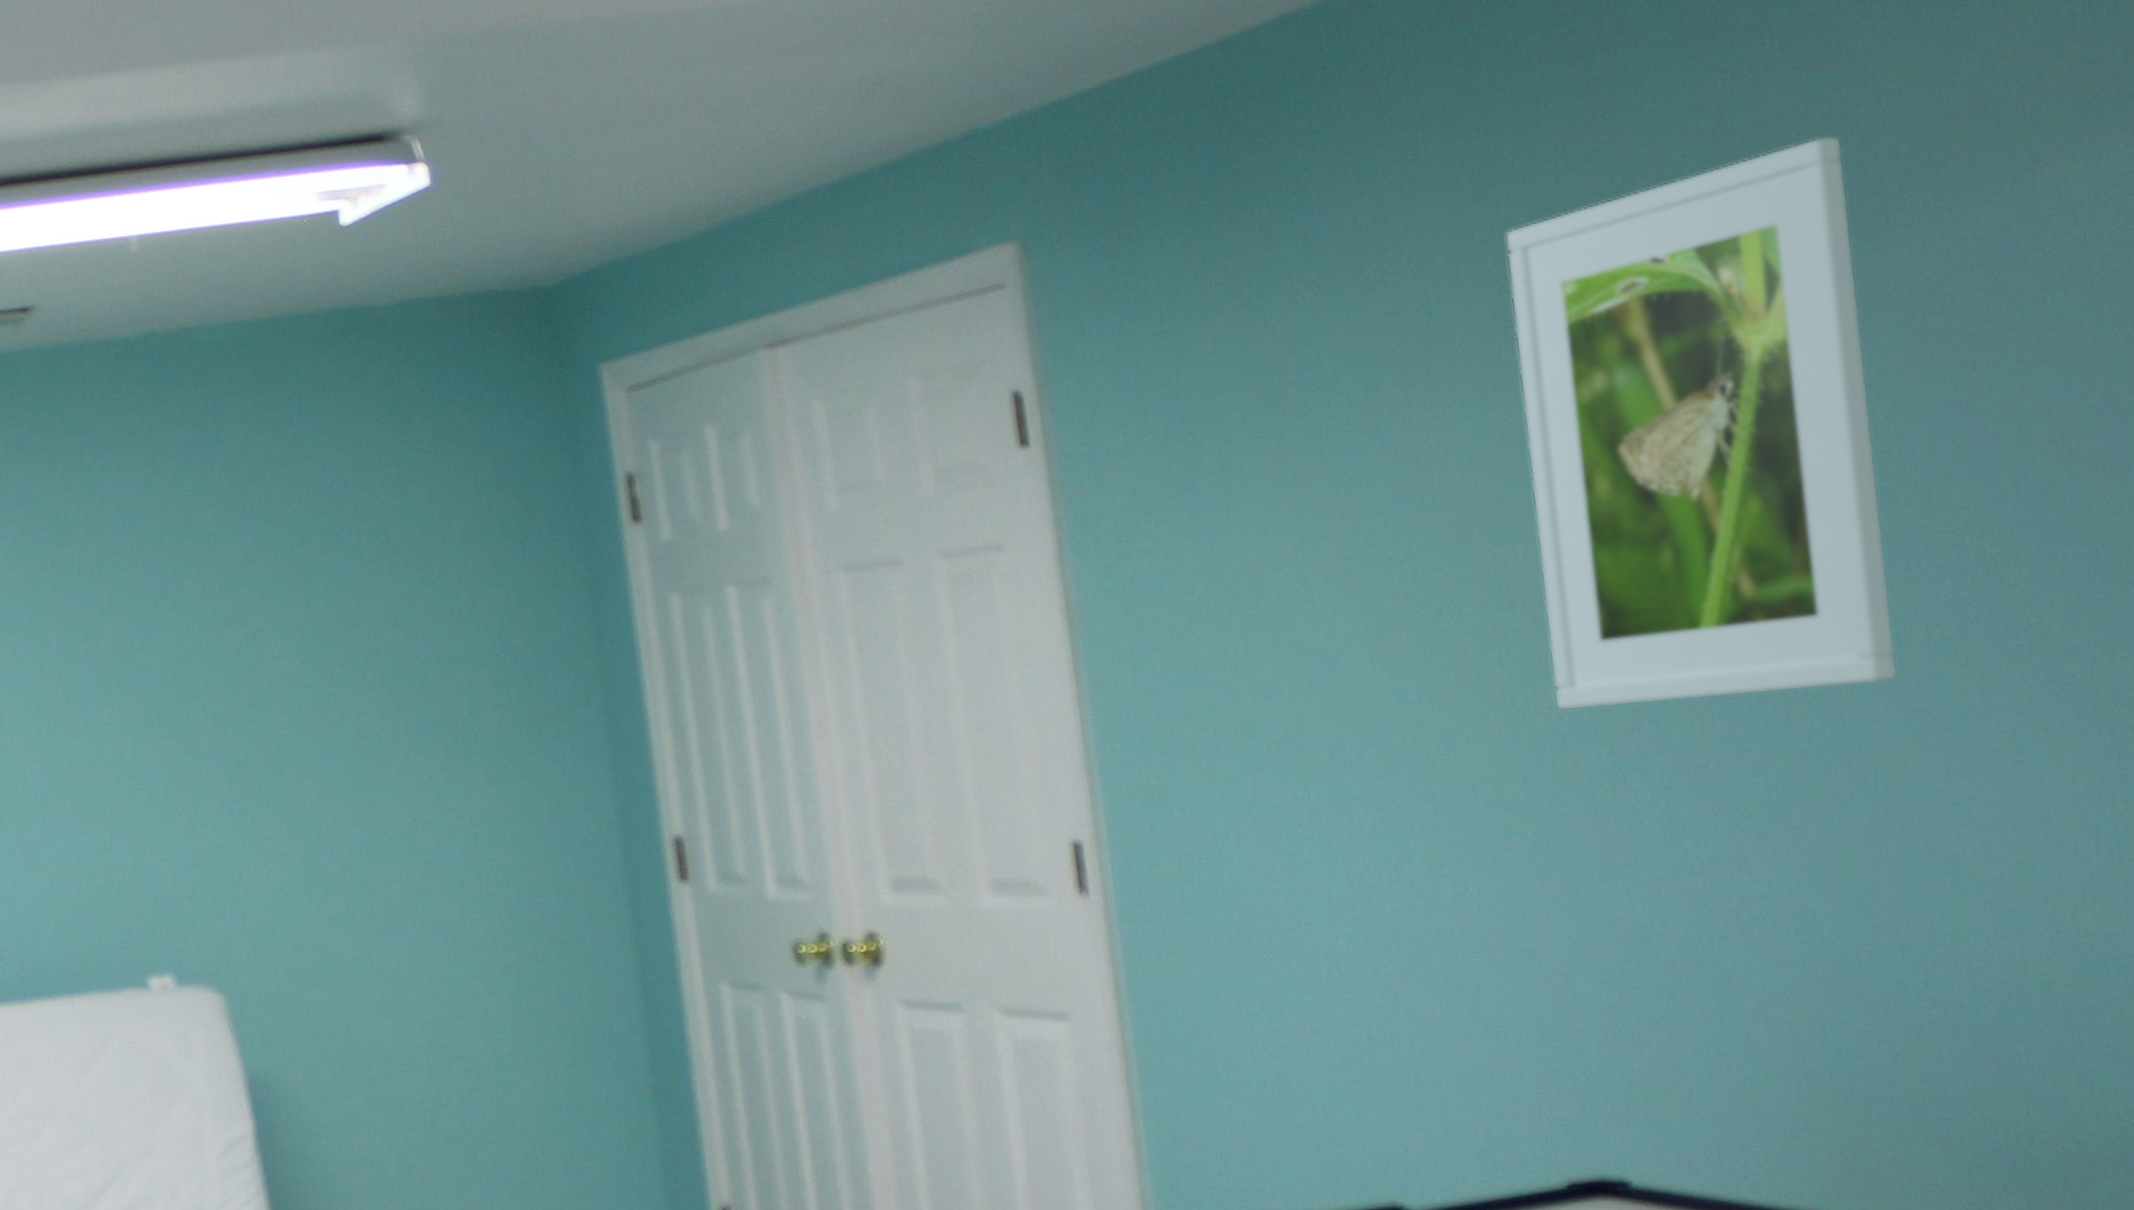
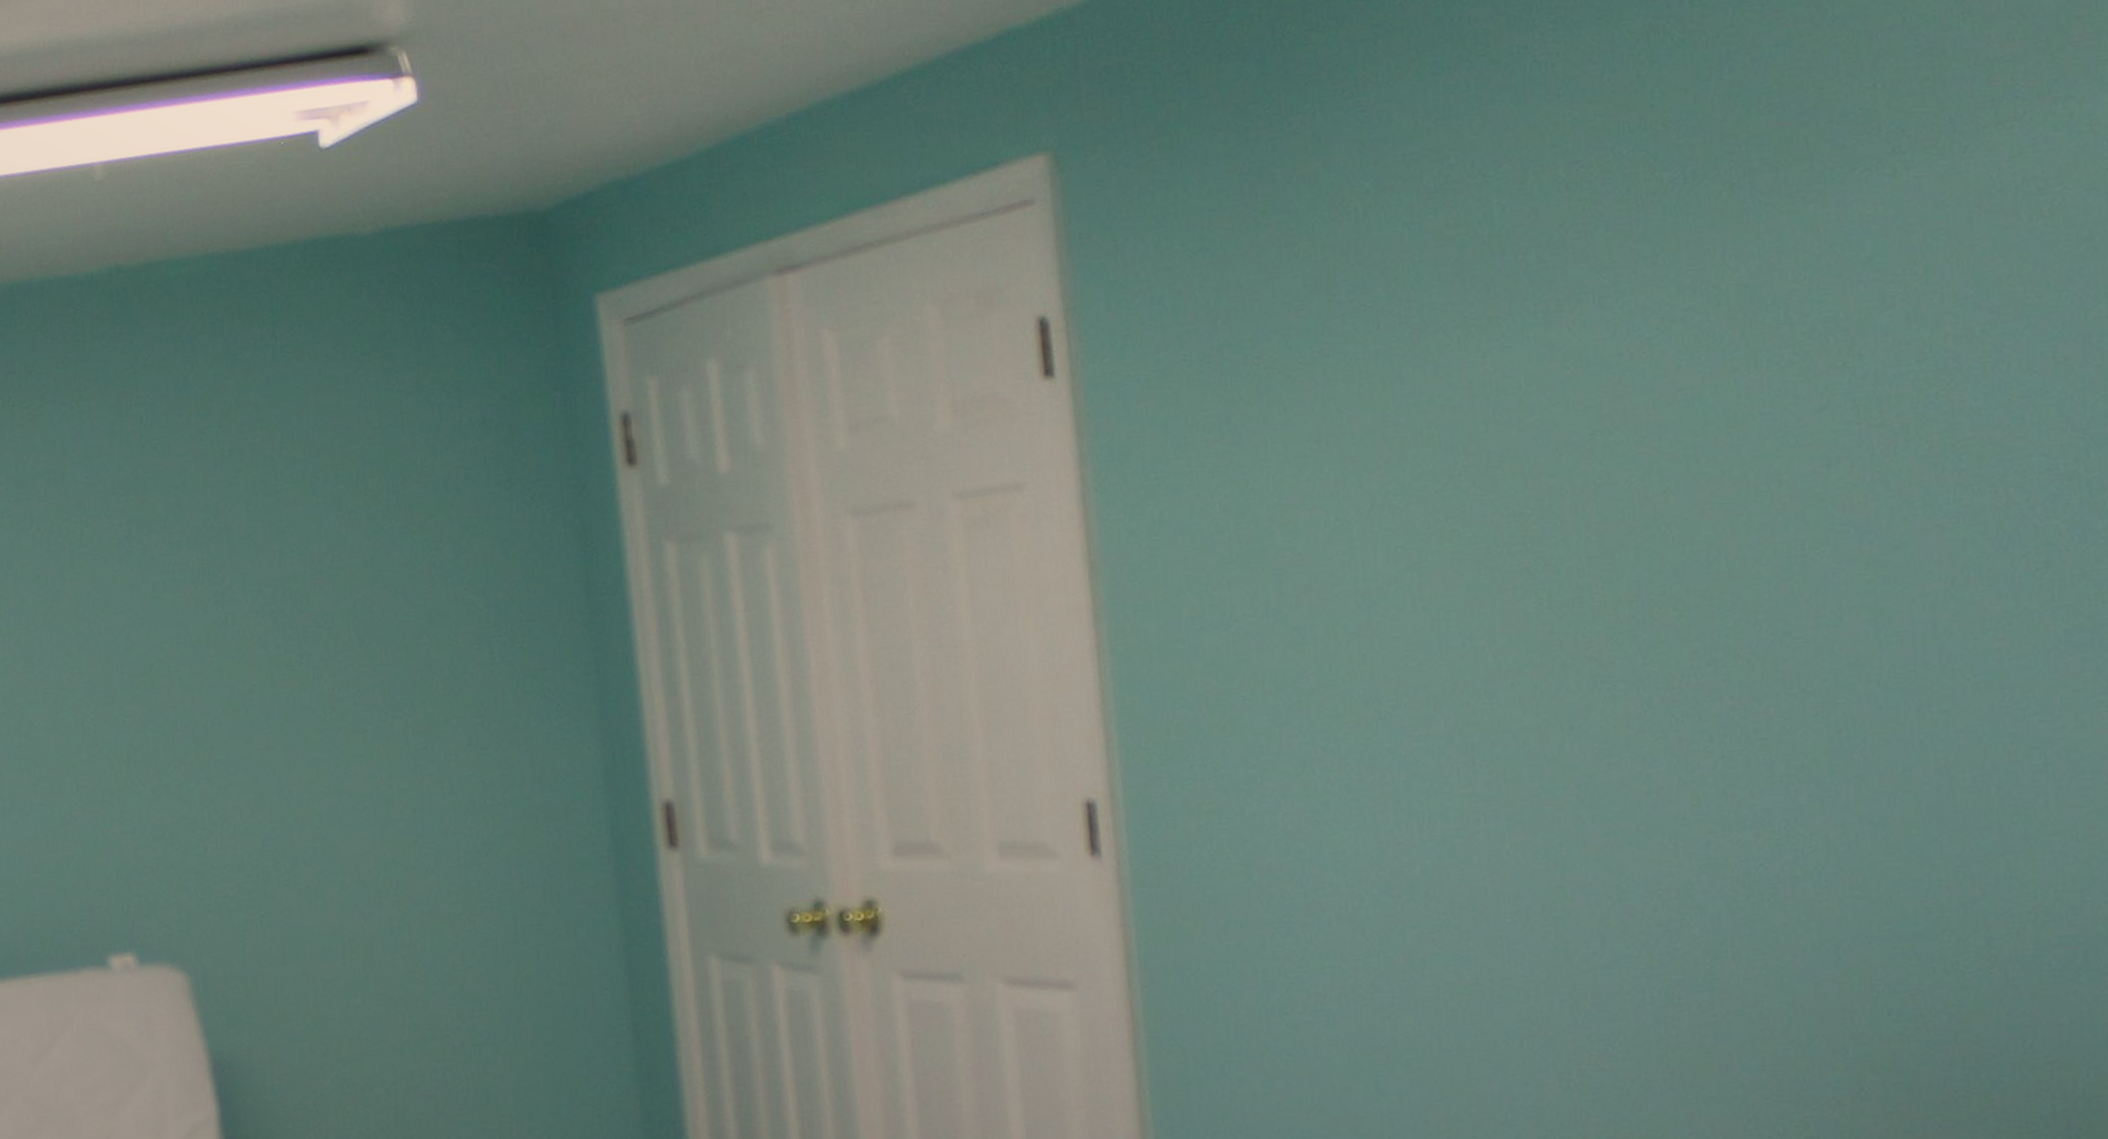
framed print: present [1504,136,1898,711] -> none [1577,20,1978,655]

